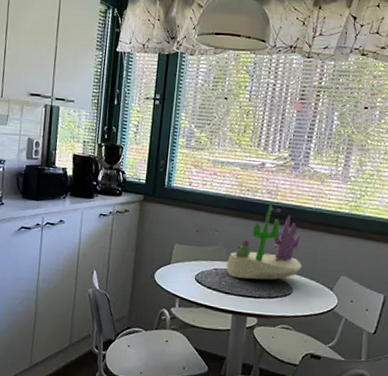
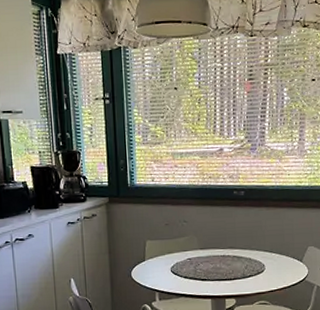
succulent planter: present [226,204,302,280] -> none [199,188,270,264]

